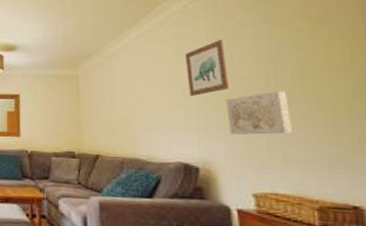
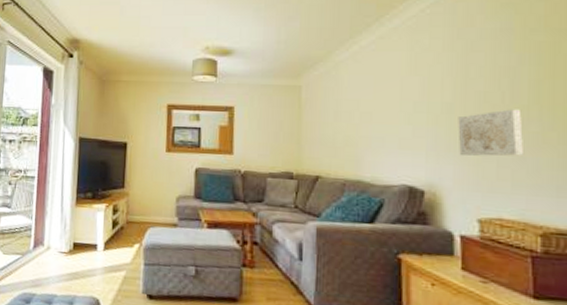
wall art: present [186,40,229,97] -> none [419,51,462,114]

